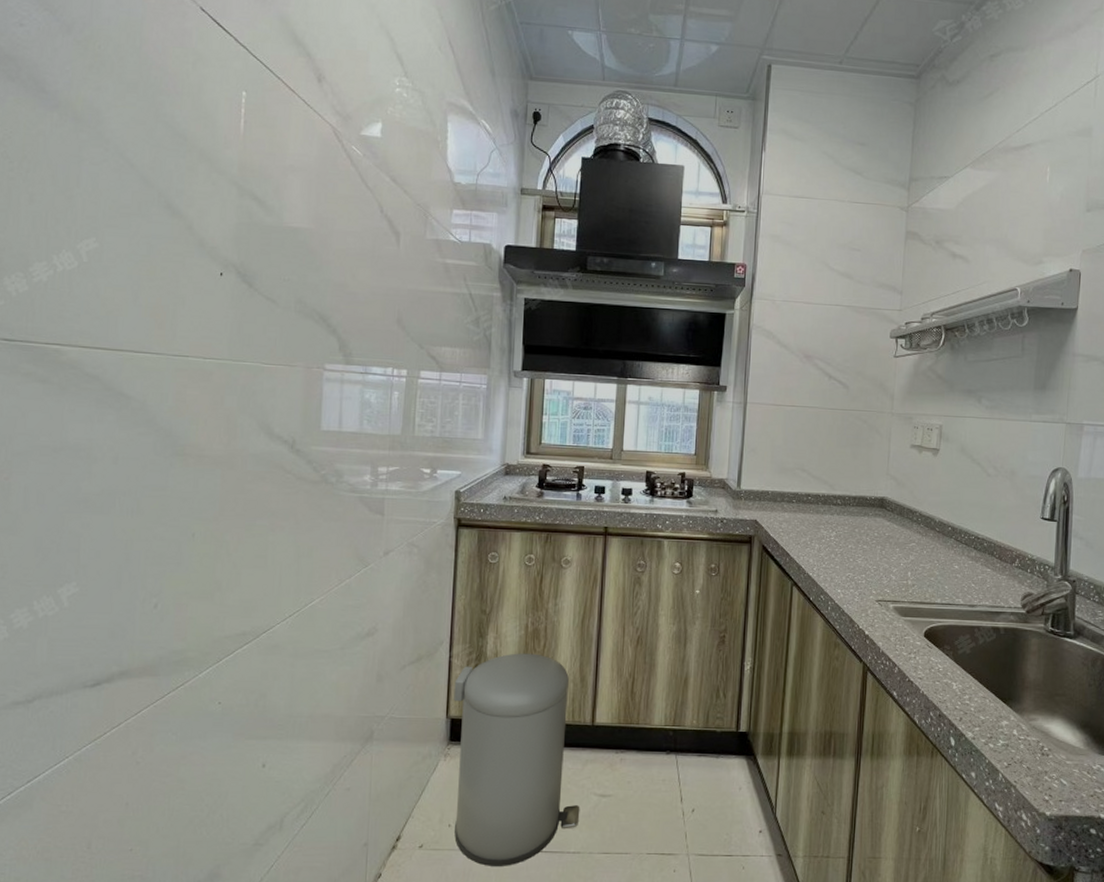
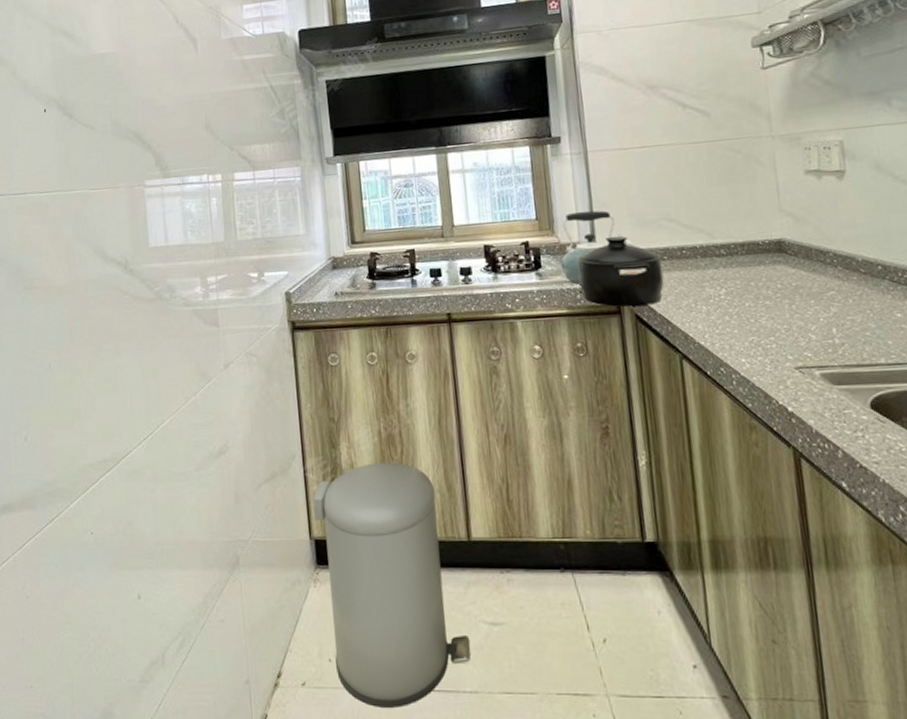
kettle: none [709,453,772,515] -> present [560,210,635,285]
saucepan: none [722,477,792,539] -> present [576,236,665,308]

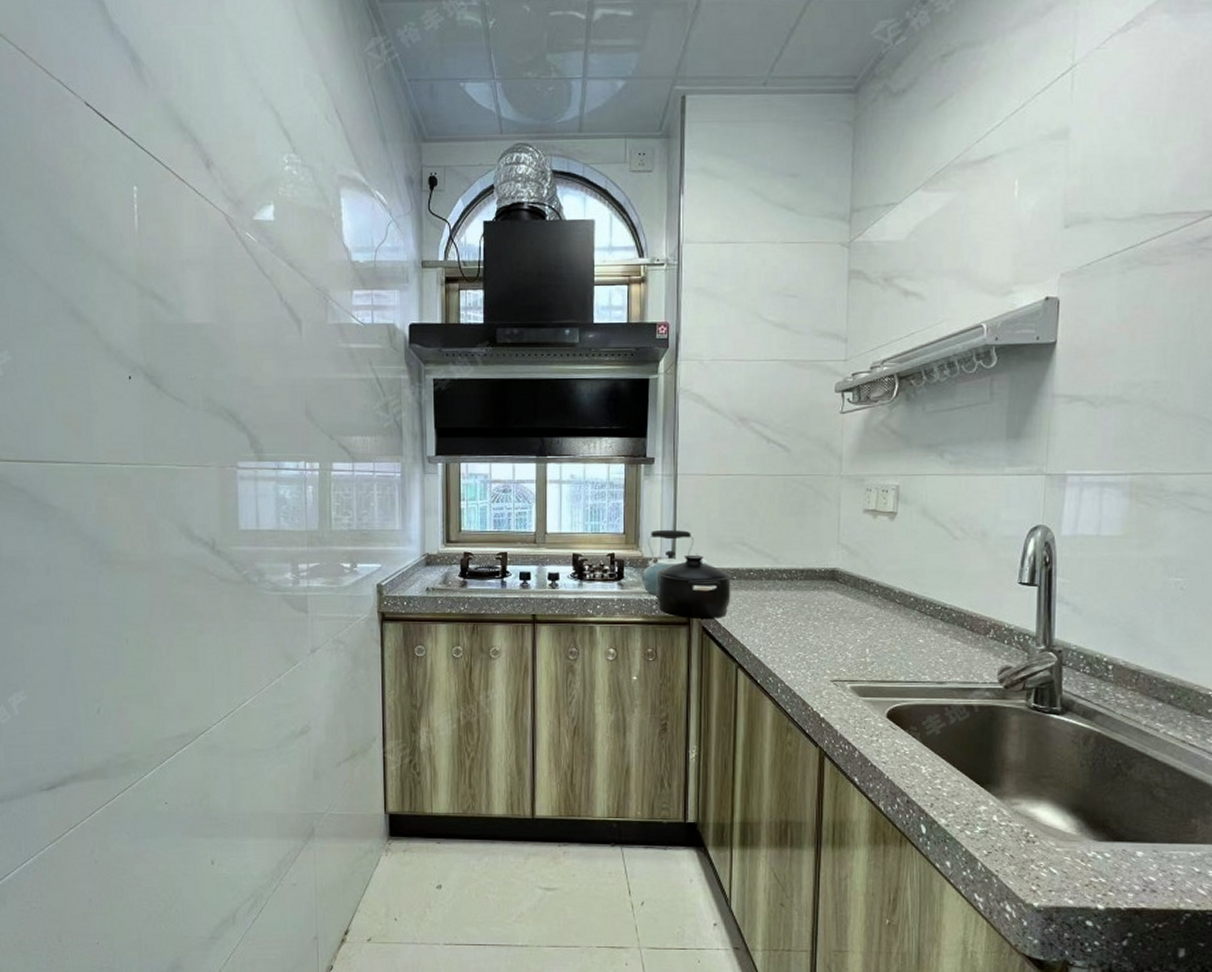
pedal bin: present [313,462,471,708] -> none [390,747,526,959]

